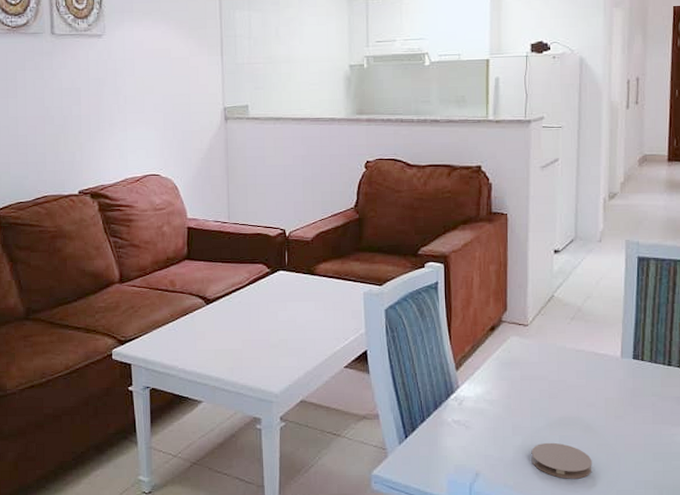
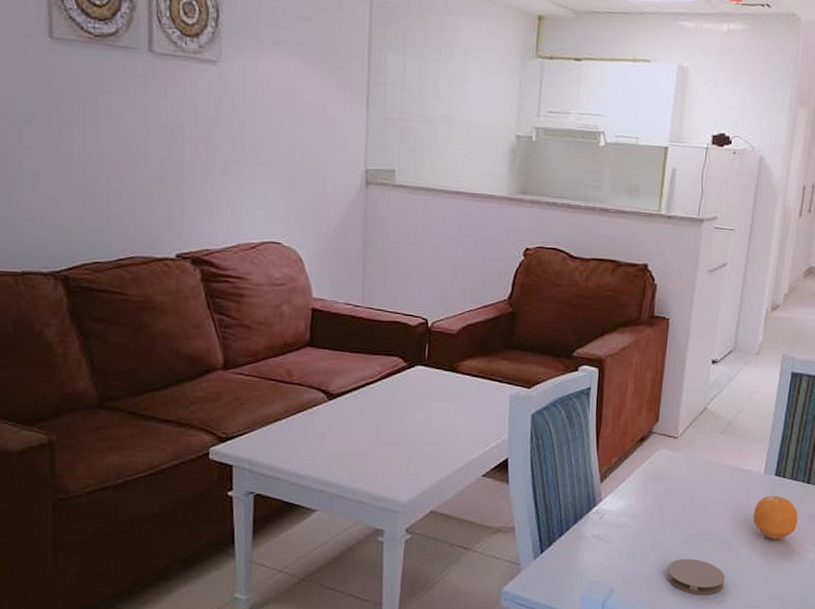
fruit: none [614,379,663,423] -> present [753,495,798,539]

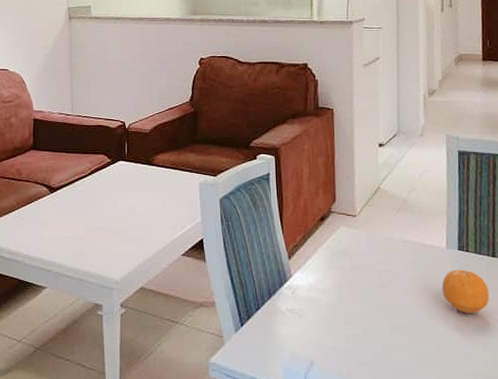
coaster: present [666,558,725,595] -> none [363,332,424,369]

